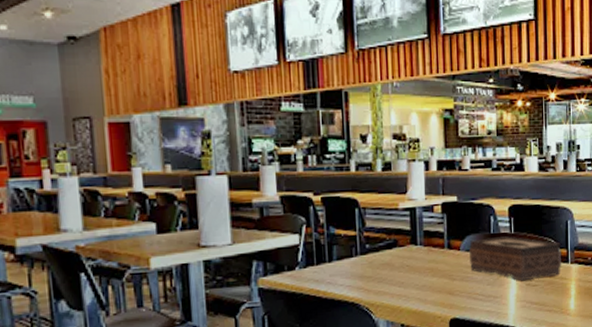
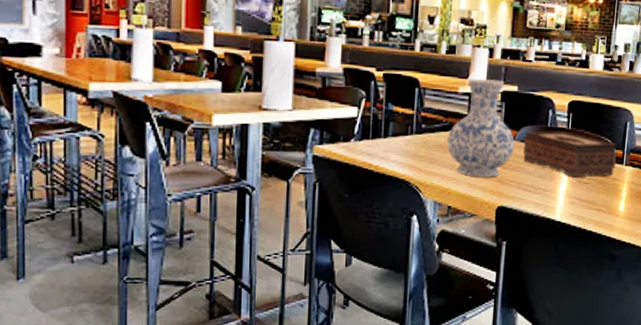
vase: none [392,191,461,292] -> present [446,79,515,177]

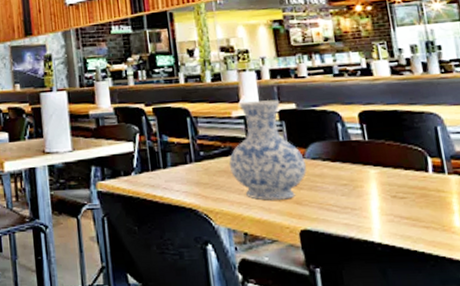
tissue box: present [523,130,617,178] -> none [315,144,437,193]

